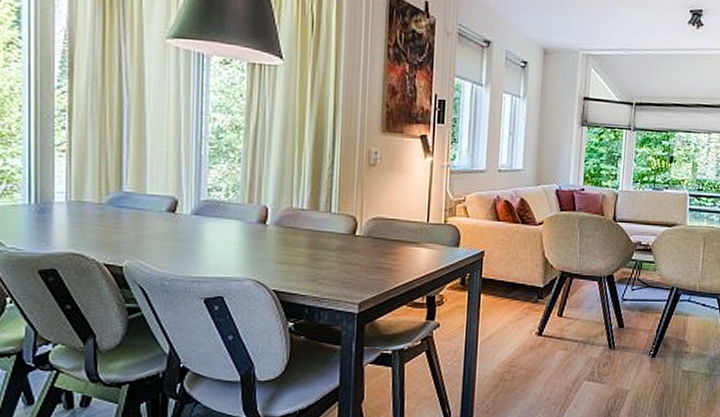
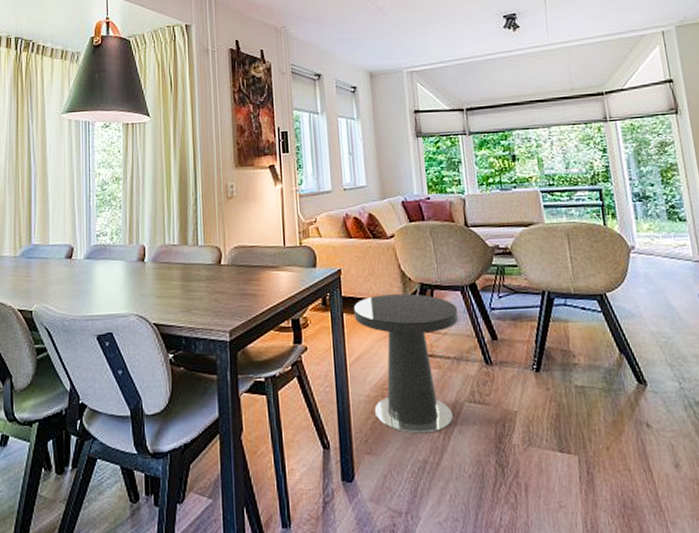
side table: none [492,279,593,406] -> present [354,293,459,434]

